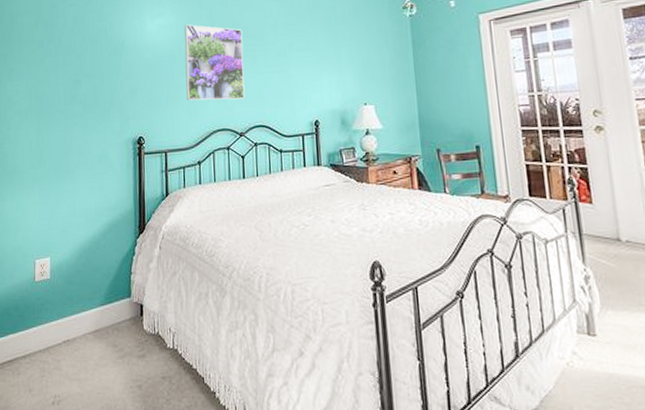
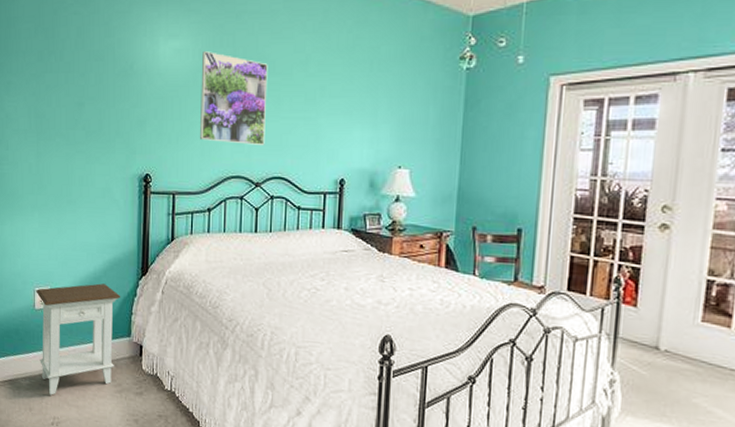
nightstand: none [36,247,120,372] -> present [36,283,121,396]

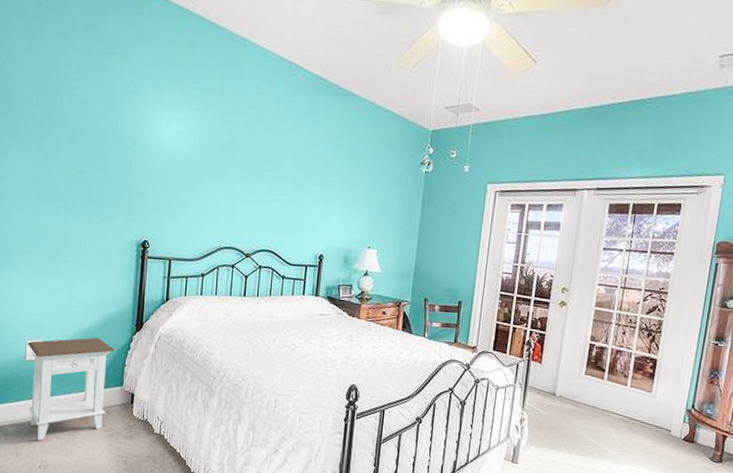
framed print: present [200,51,268,145] -> none [197,136,262,222]

